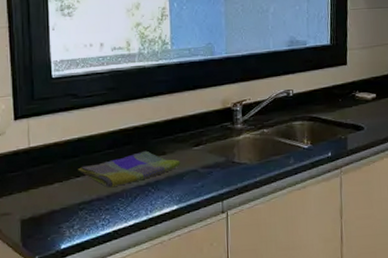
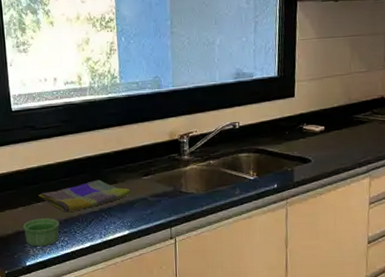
ramekin: none [59,194,101,227] -> present [23,218,60,247]

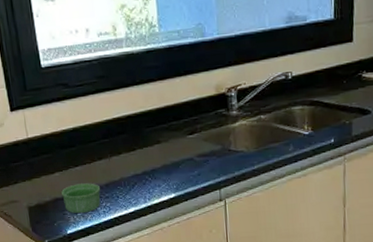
dish towel: present [38,179,131,213] -> none [76,139,176,177]

